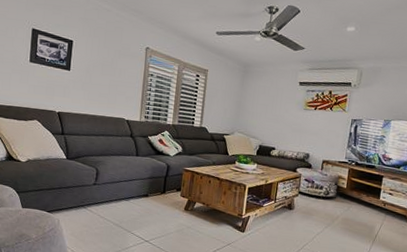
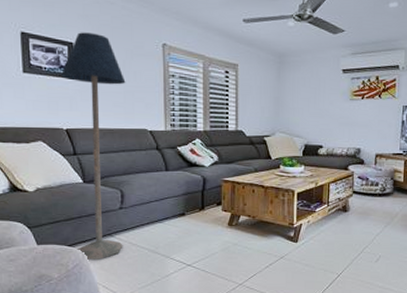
floor lamp: none [52,32,112,227] -> present [61,32,126,260]

